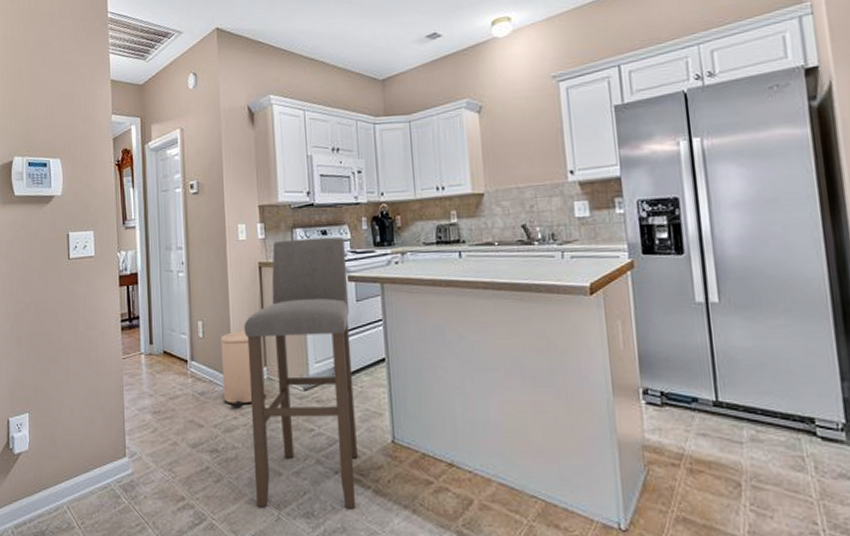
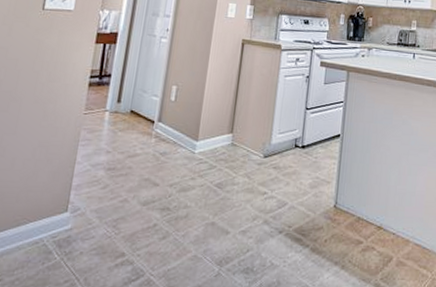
pedal bin: present [220,329,266,407] -> none [184,97,234,169]
bar stool: present [244,237,358,510] -> none [199,23,324,266]

